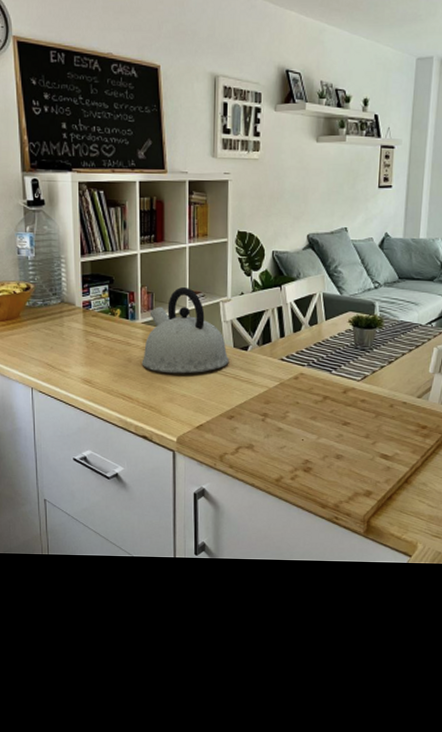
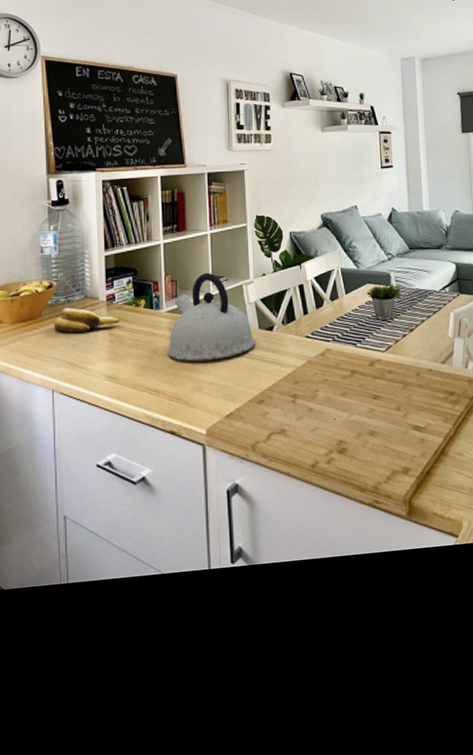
banana: none [32,311,95,337] -> present [55,308,120,334]

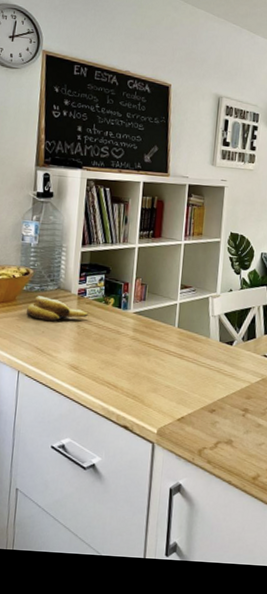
kettle: present [167,272,256,362] -> none [129,280,215,365]

